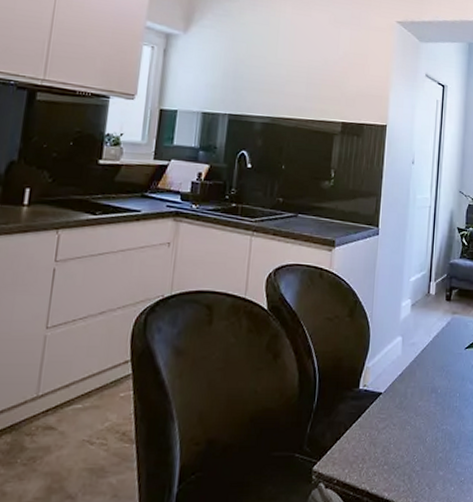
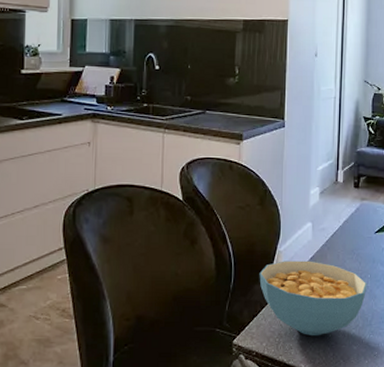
cereal bowl: none [344,378,456,461] -> present [259,260,367,336]

